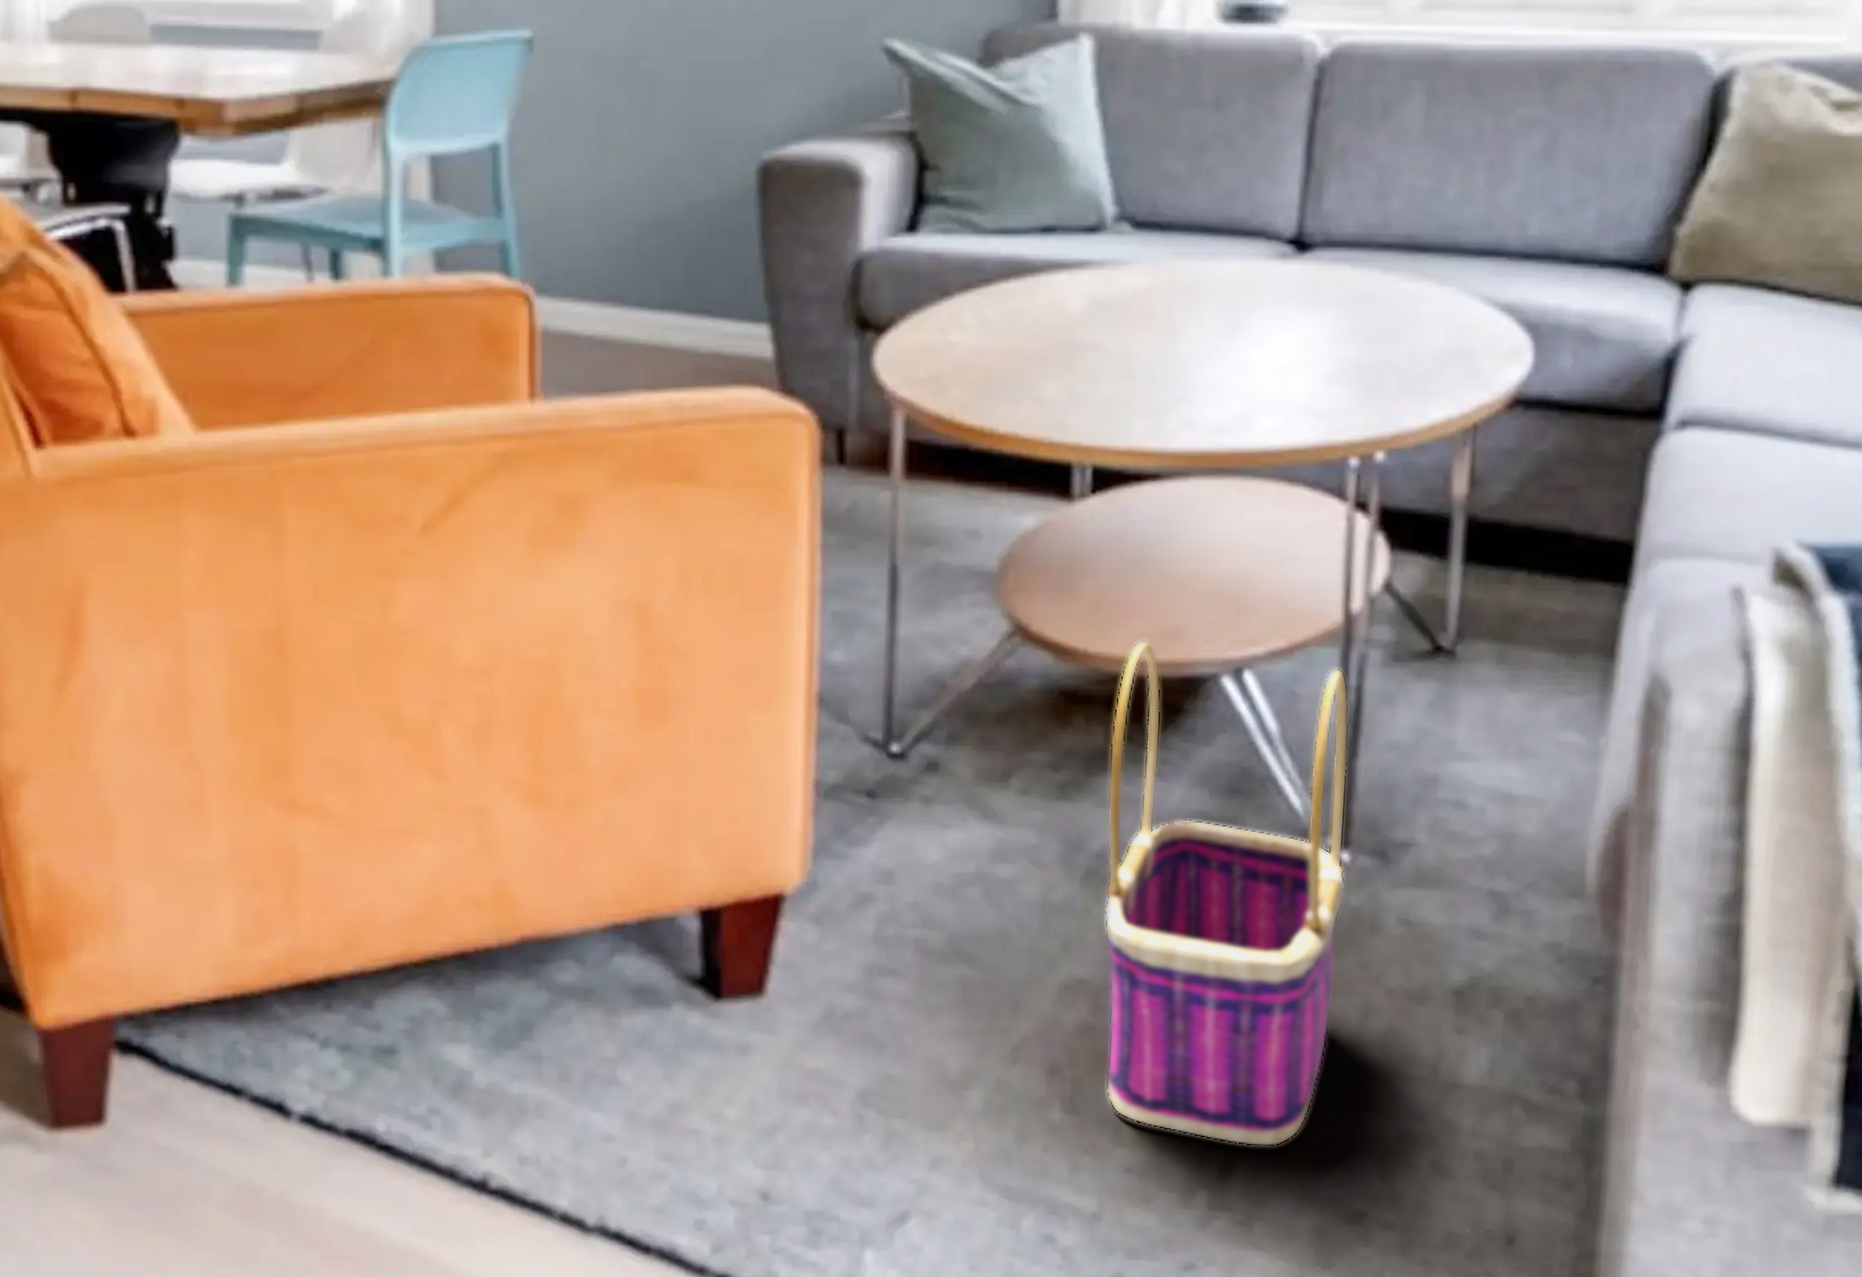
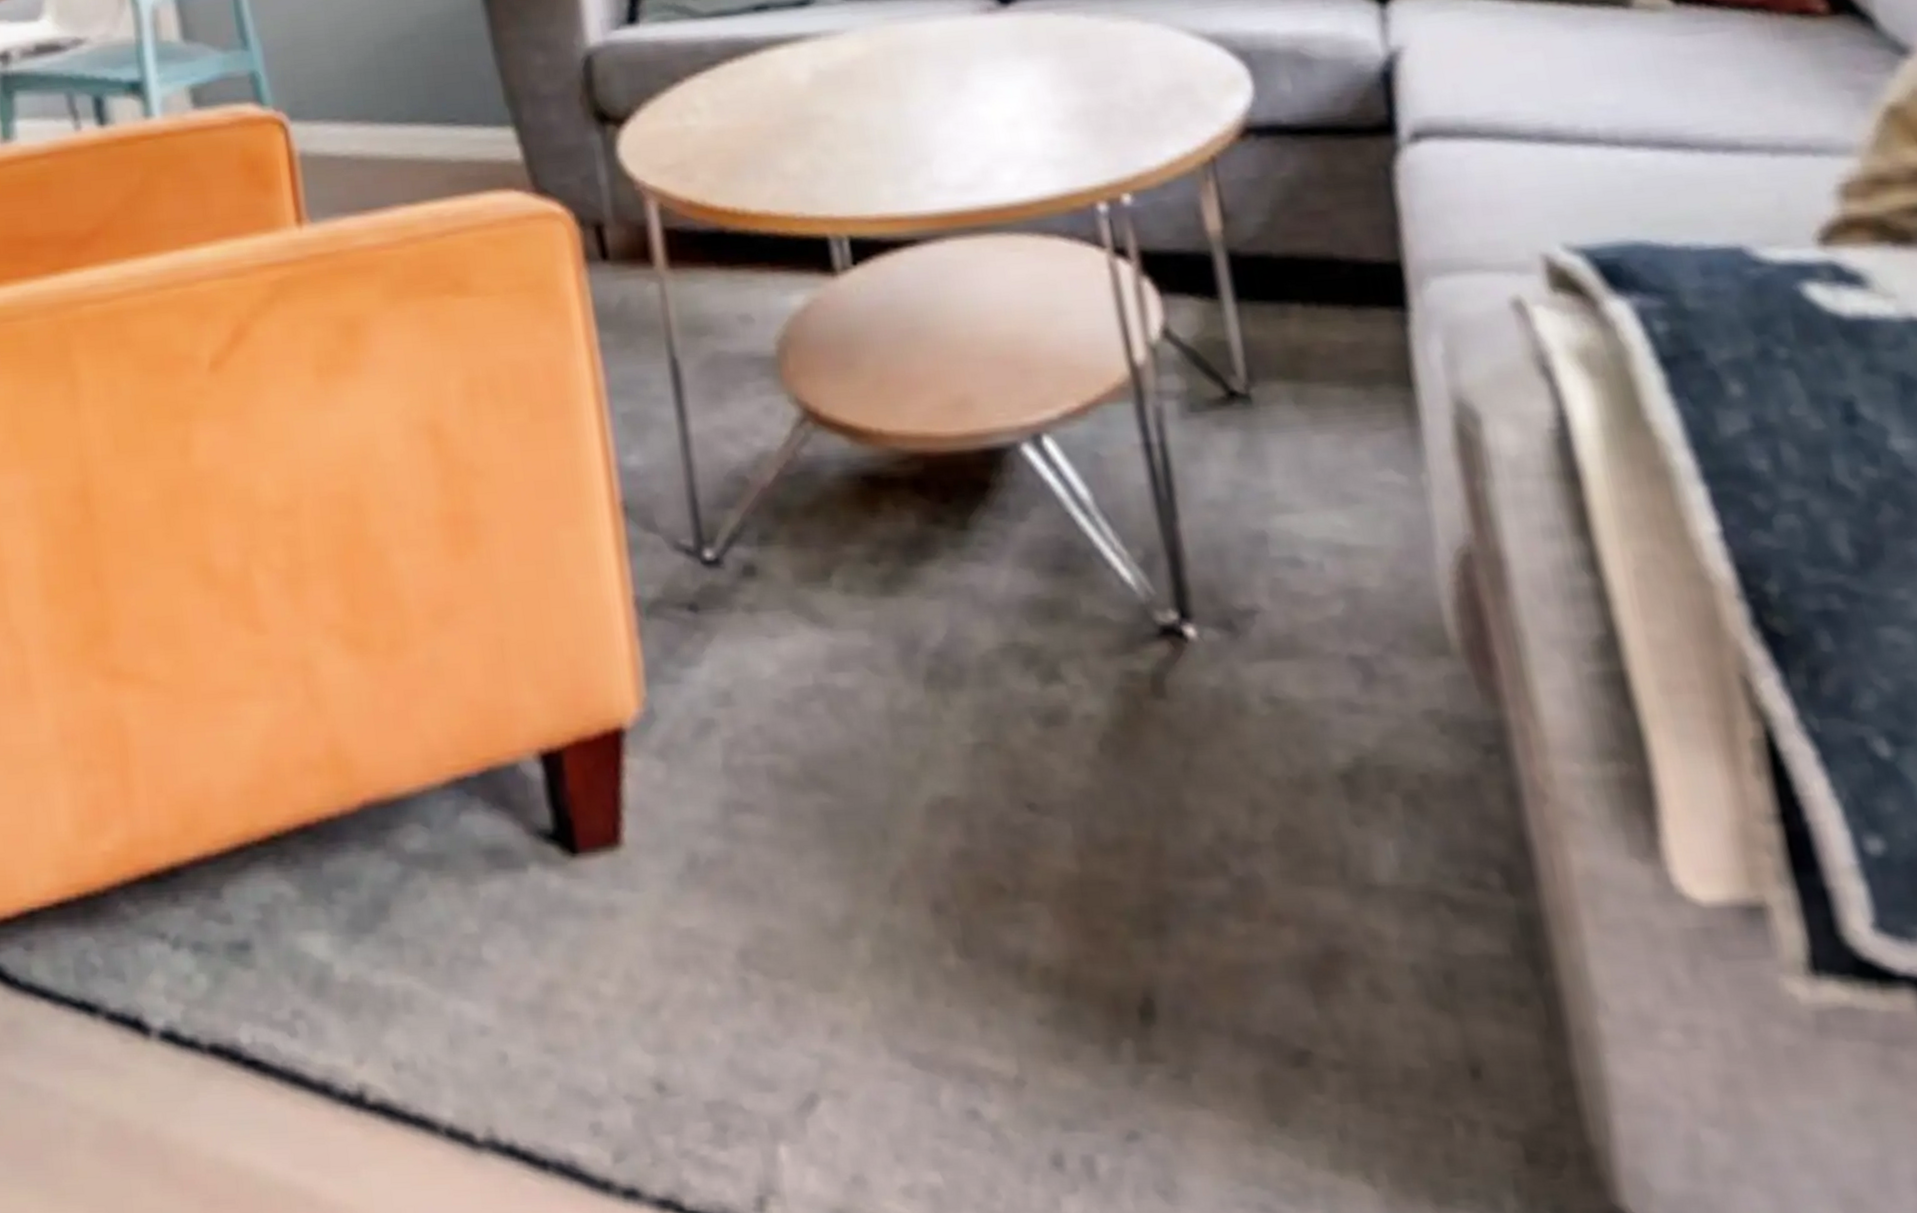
basket: present [1104,640,1349,1147] -> none [919,413,1223,981]

